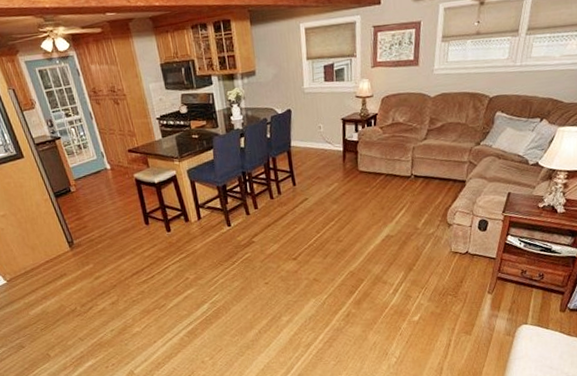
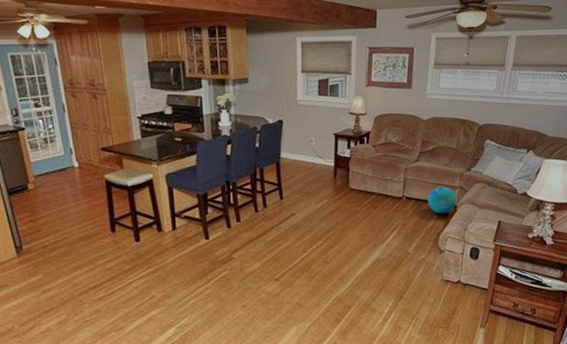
decorative ball: none [436,162,466,190] -> present [427,186,457,214]

